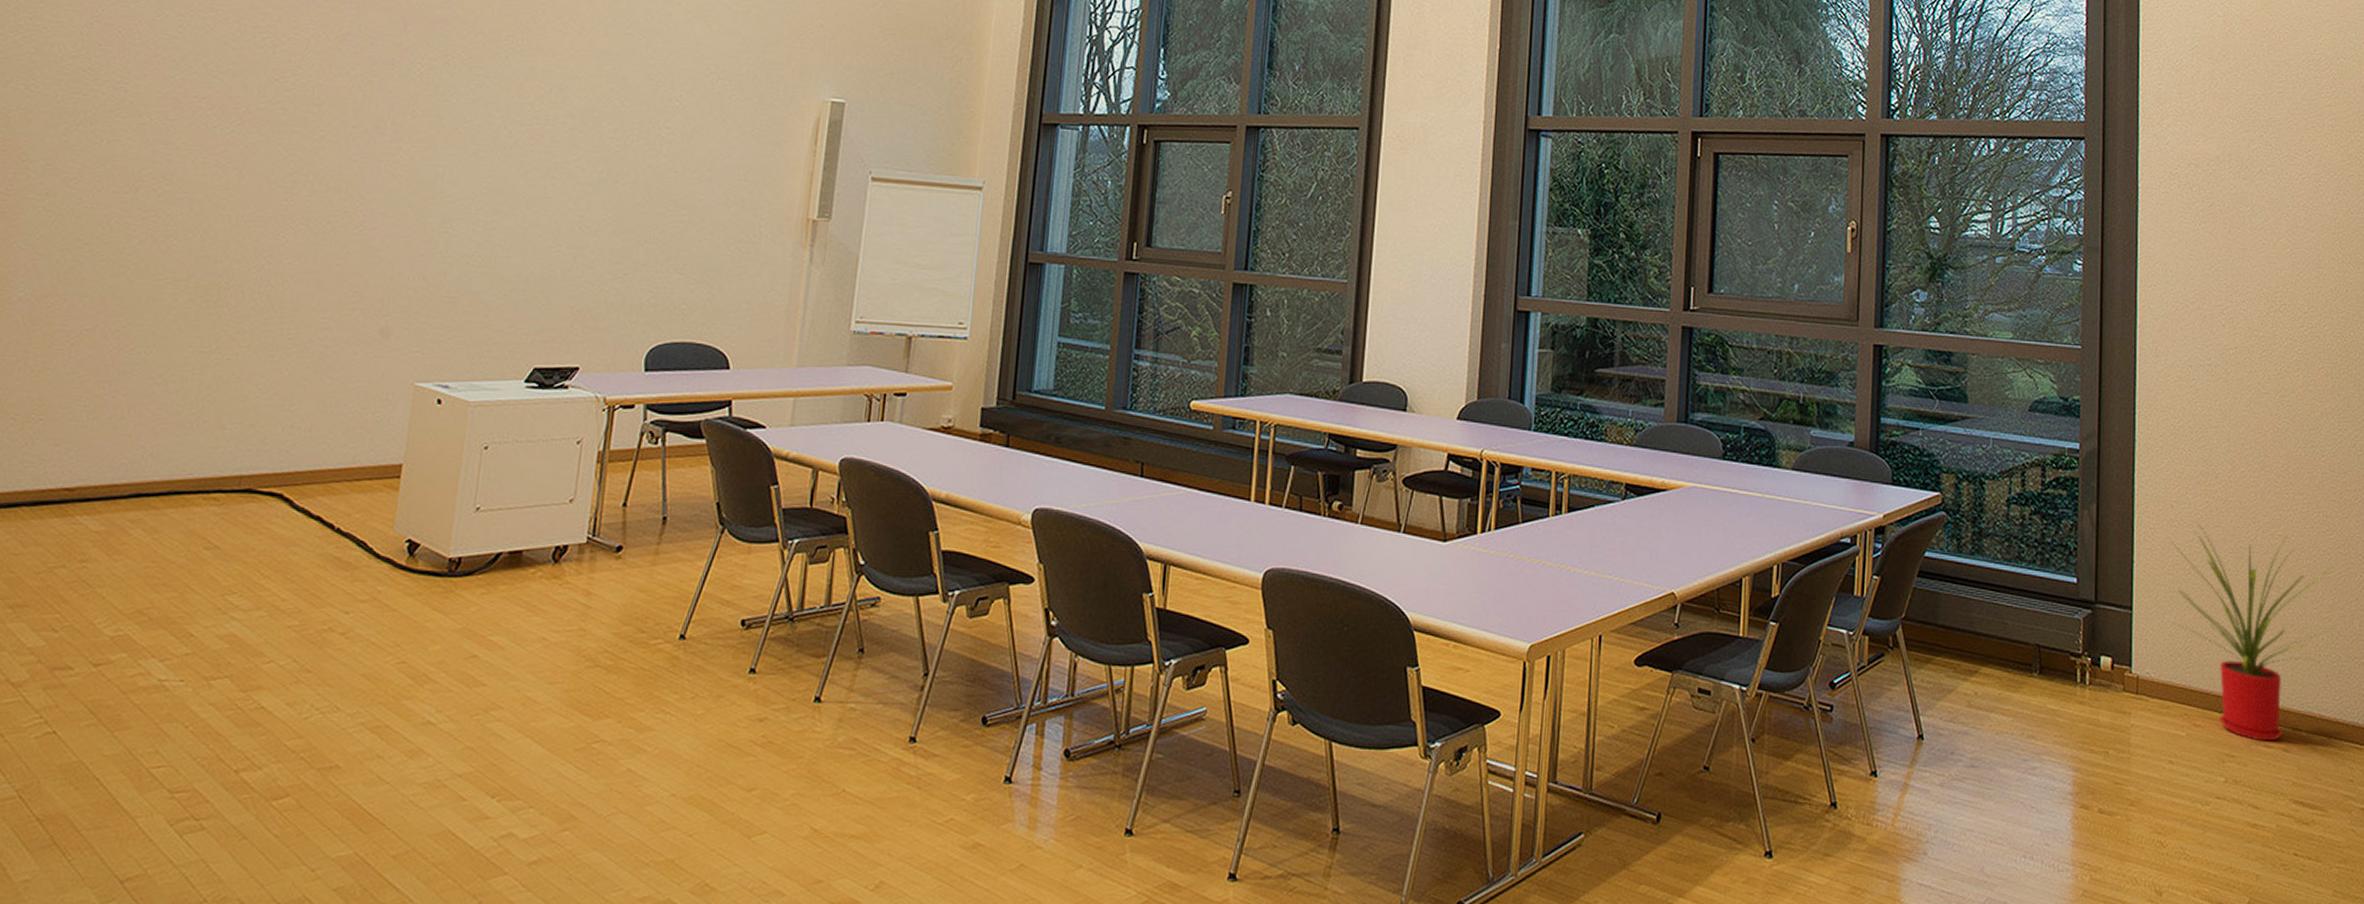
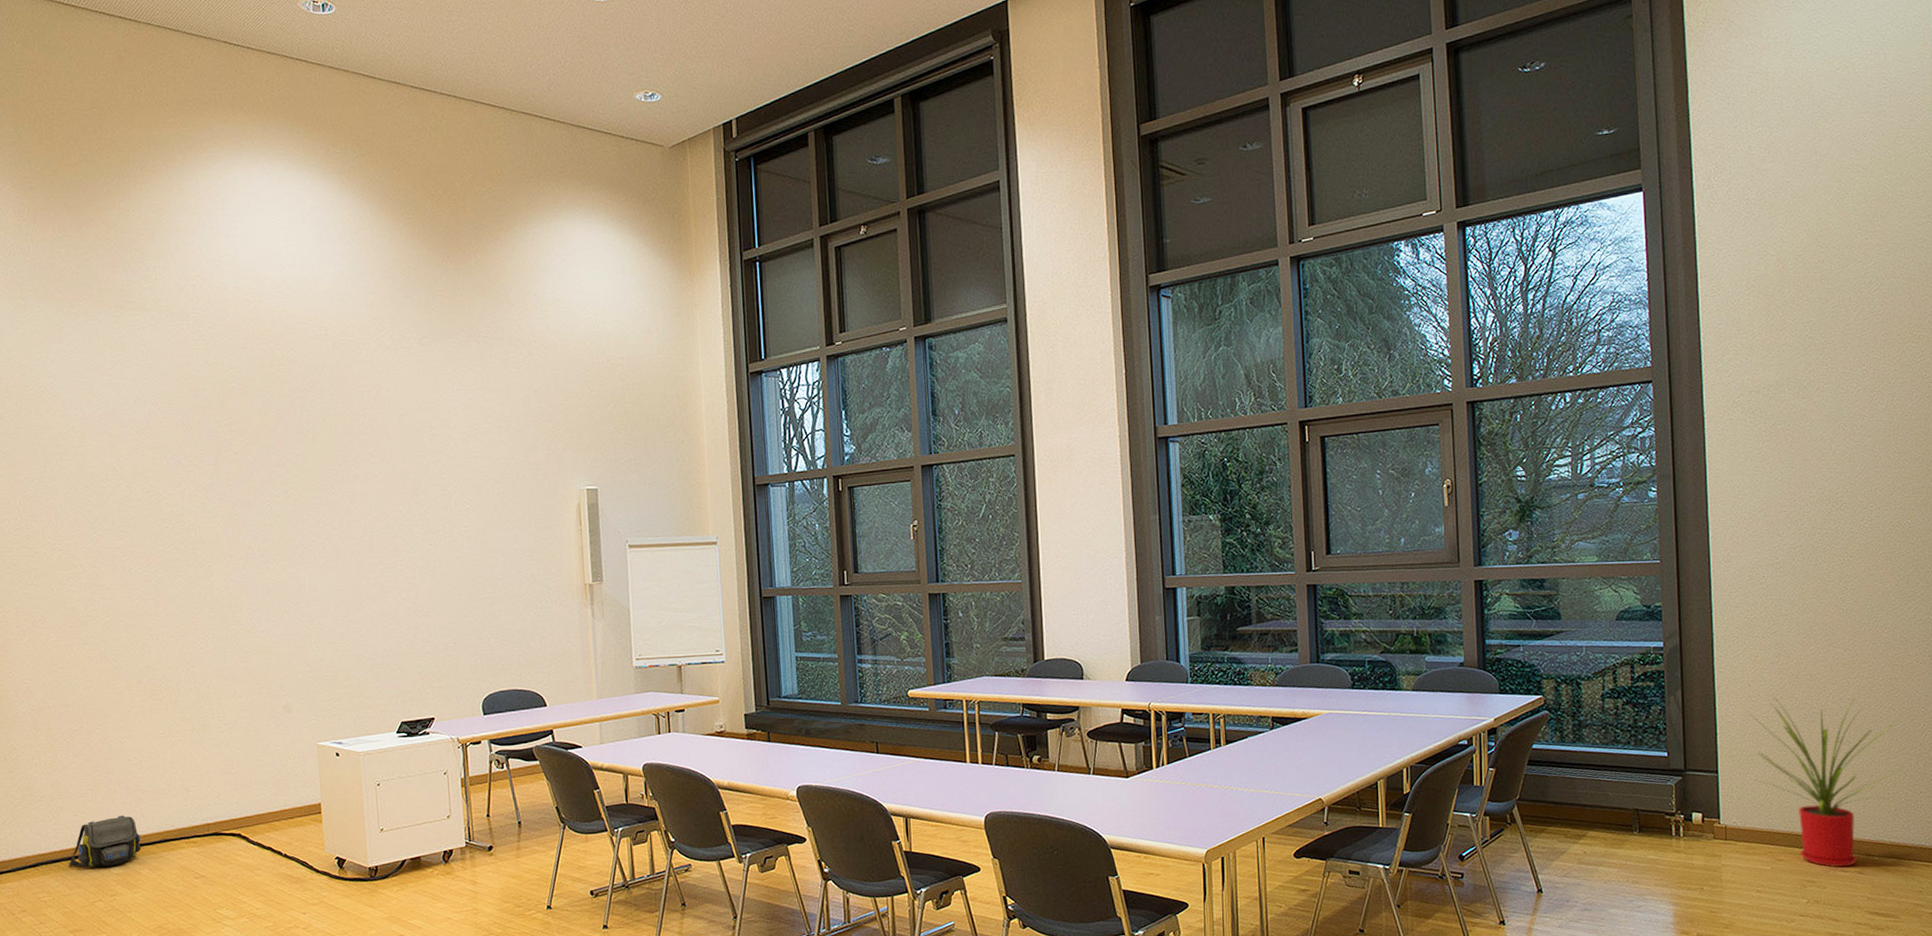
shoulder bag: none [29,452,142,521] -> present [68,816,141,869]

